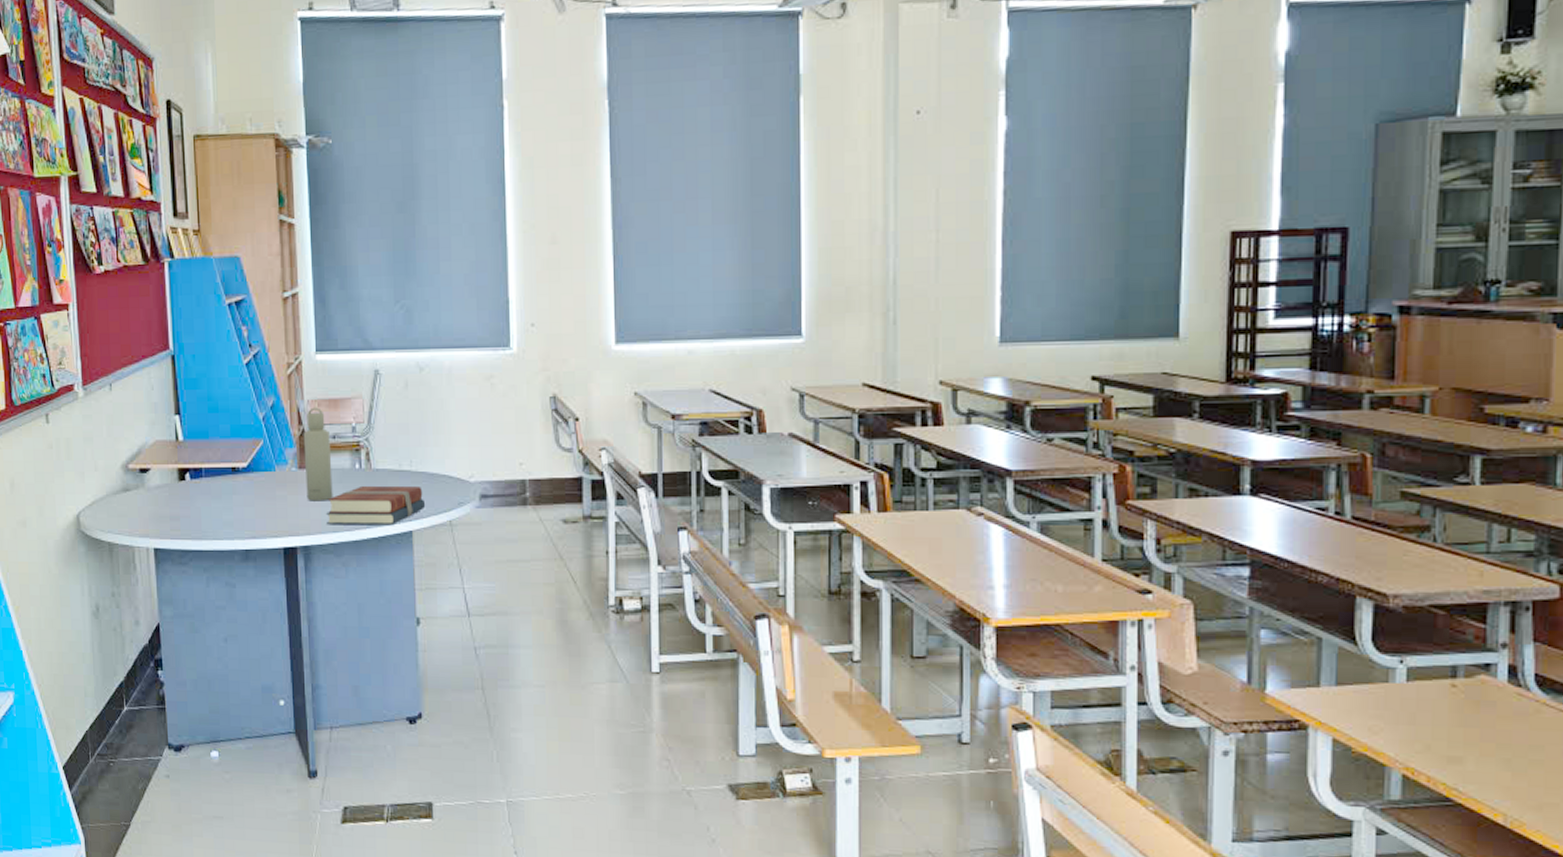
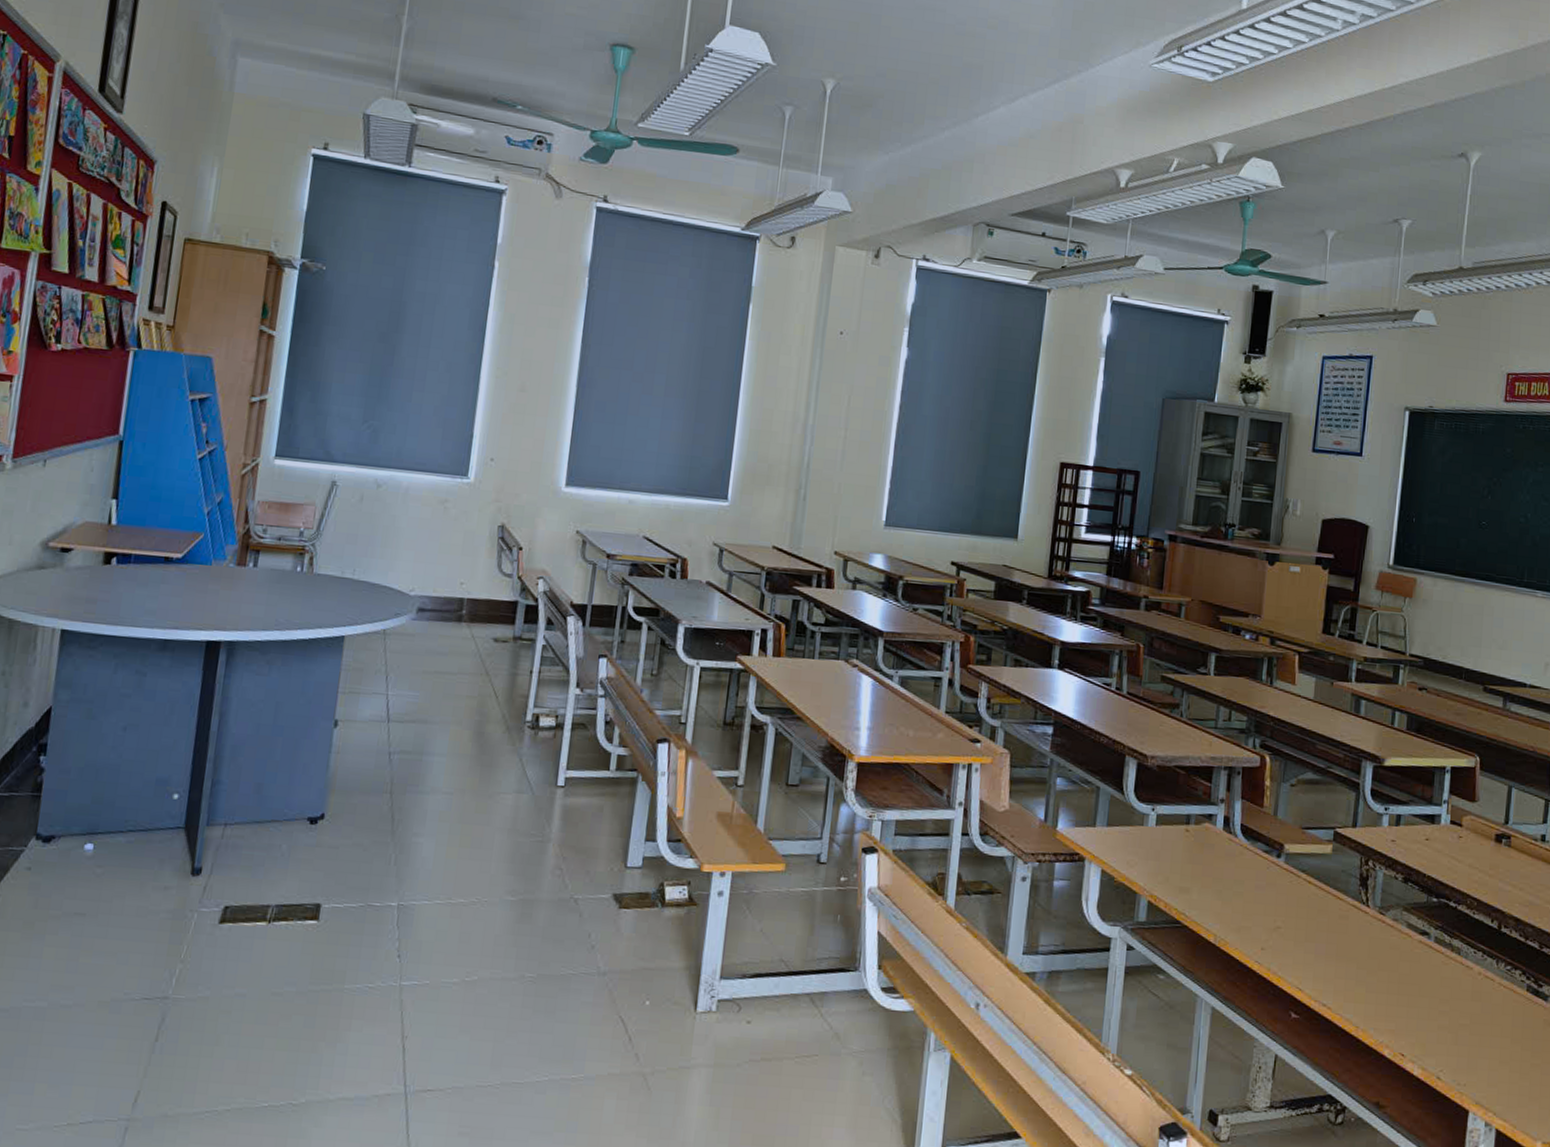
bottle: present [303,407,333,501] -> none [240,508,276,600]
books: present [325,485,426,524] -> none [257,588,363,628]

